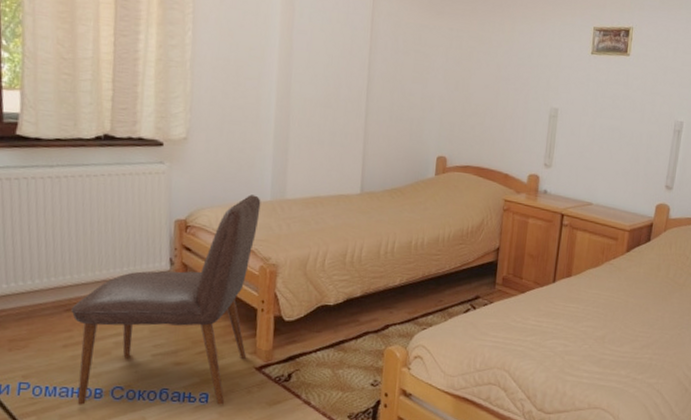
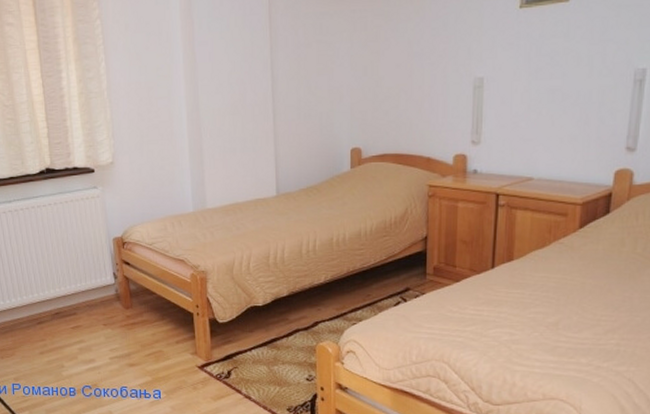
chair: present [71,194,261,405] -> none [42,208,189,402]

